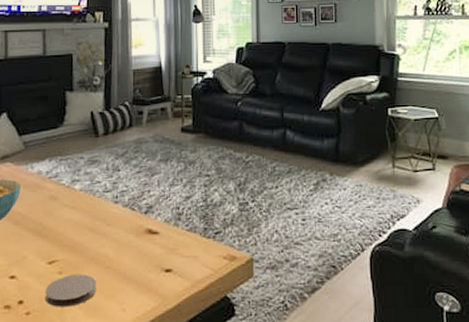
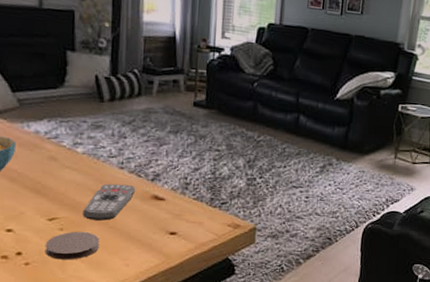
remote control: none [80,219,130,261] -> present [82,183,136,221]

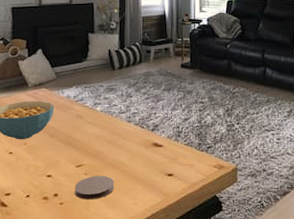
remote control: present [82,183,136,221] -> none [101,135,140,166]

